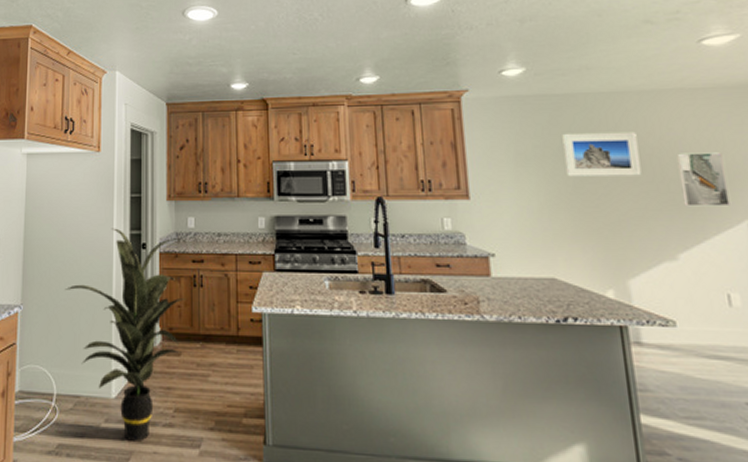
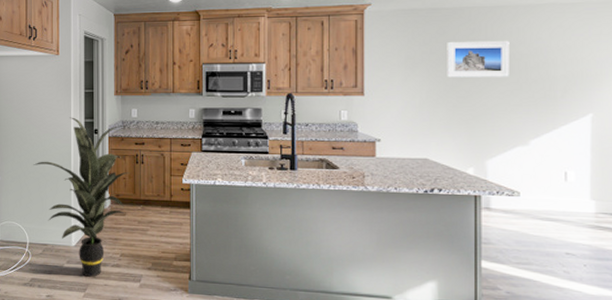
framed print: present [676,152,730,207] -> none [541,58,579,103]

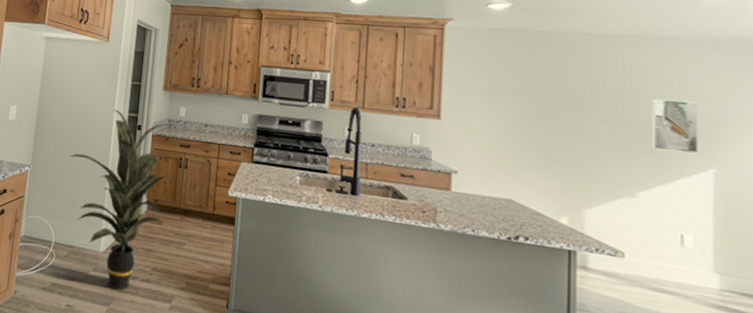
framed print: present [447,40,509,78] -> none [538,68,614,116]
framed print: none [541,58,579,103] -> present [651,98,698,154]

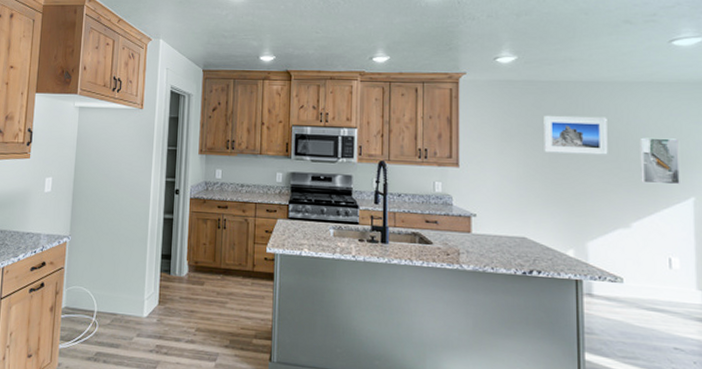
indoor plant: present [69,109,178,291] -> none [108,175,215,354]
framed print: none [538,68,614,116] -> present [543,115,608,155]

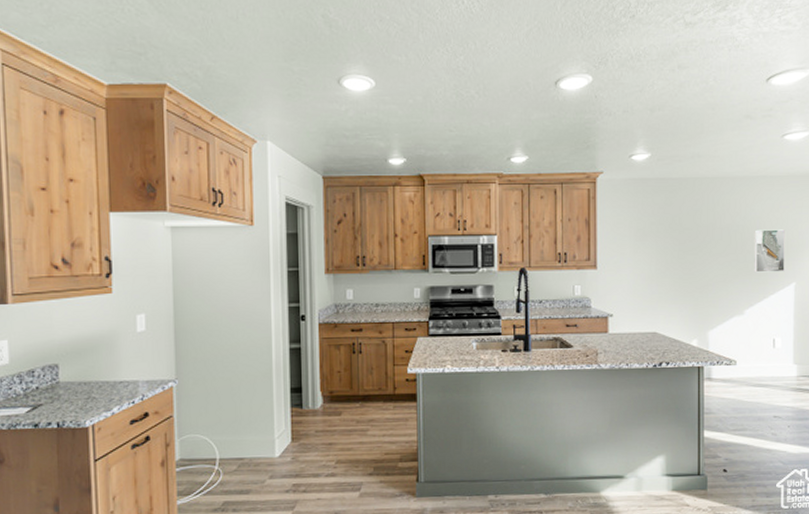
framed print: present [543,115,608,155] -> none [673,211,728,249]

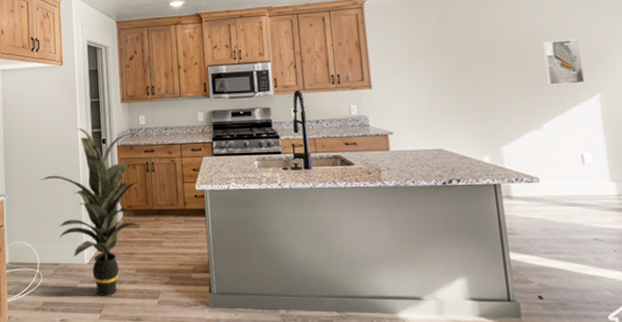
indoor plant: none [222,301,346,492] -> present [41,128,142,296]

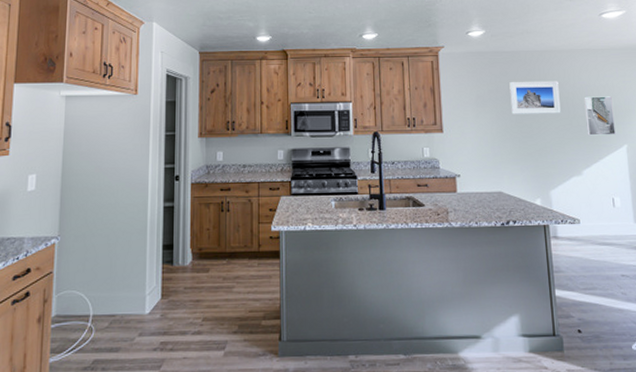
indoor plant: present [41,128,142,296] -> none [102,163,217,350]
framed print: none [448,25,513,66] -> present [509,80,561,114]

